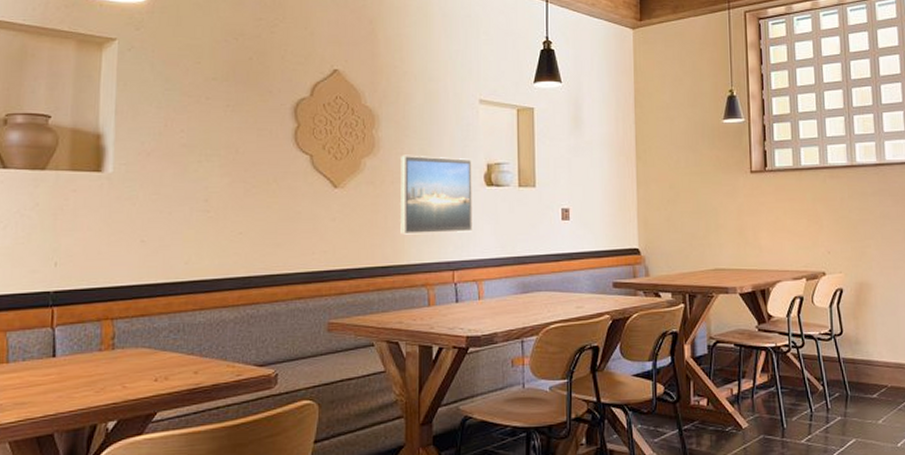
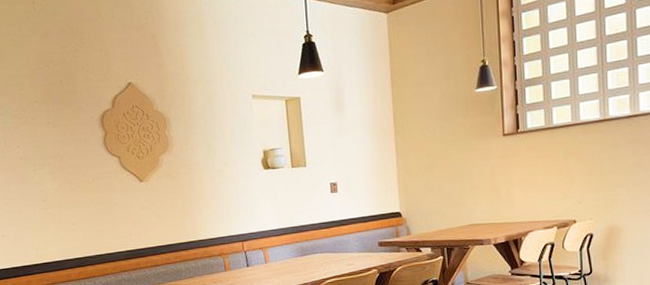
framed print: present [400,155,473,235] -> none [191,147,256,216]

